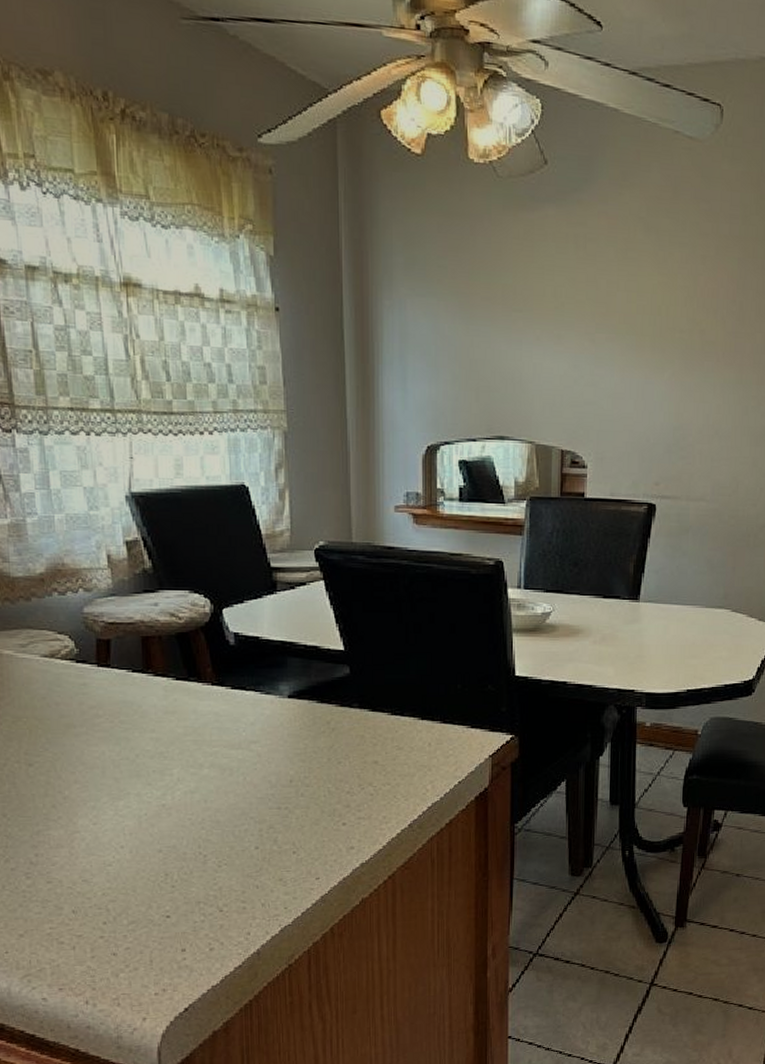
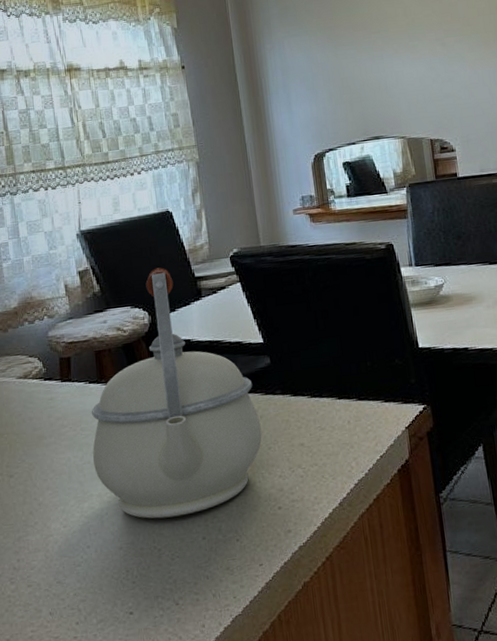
kettle: none [133,550,332,824] -> present [91,267,262,519]

